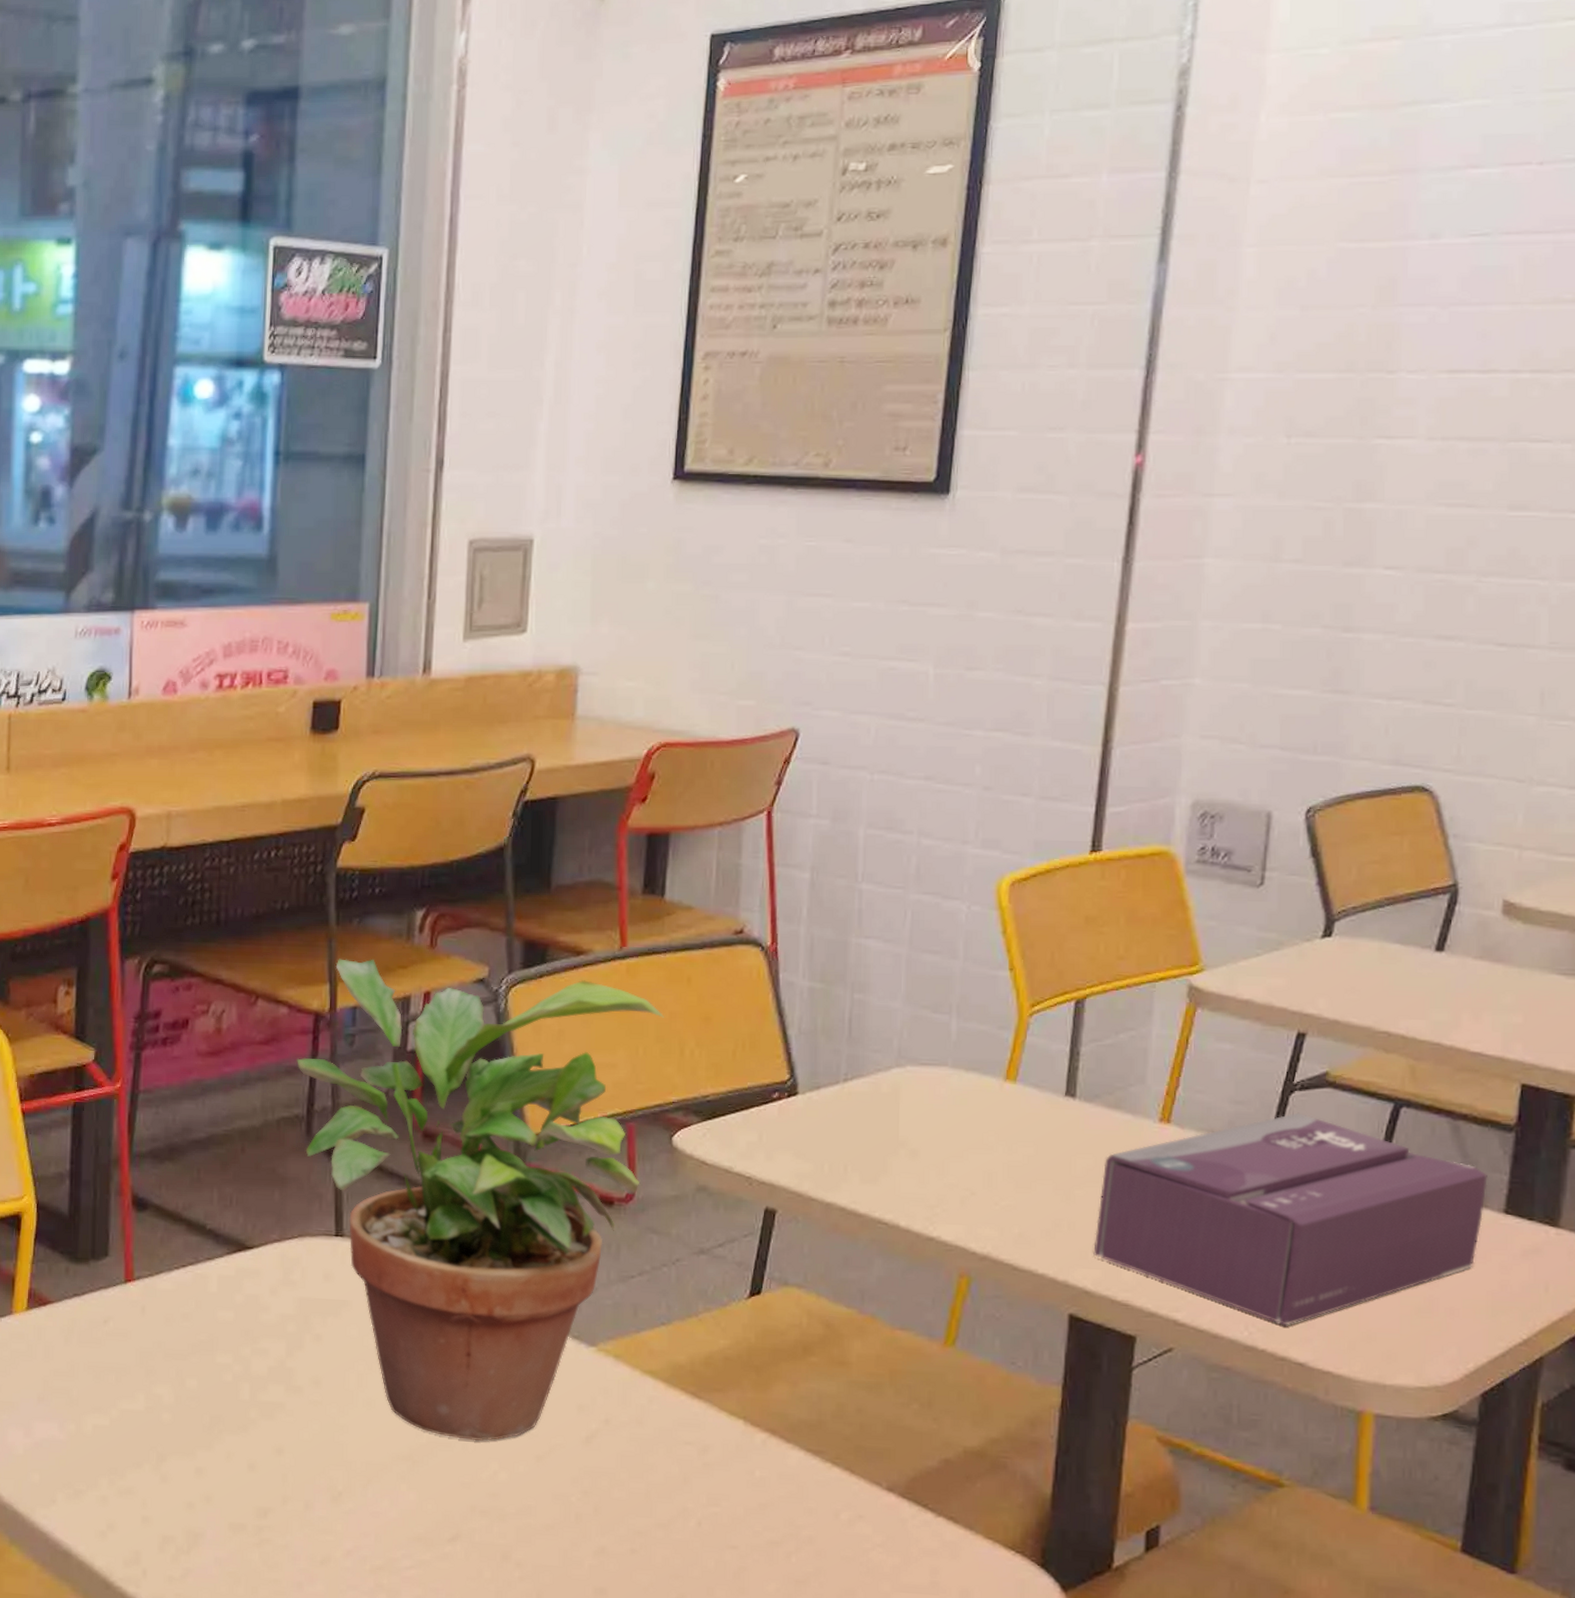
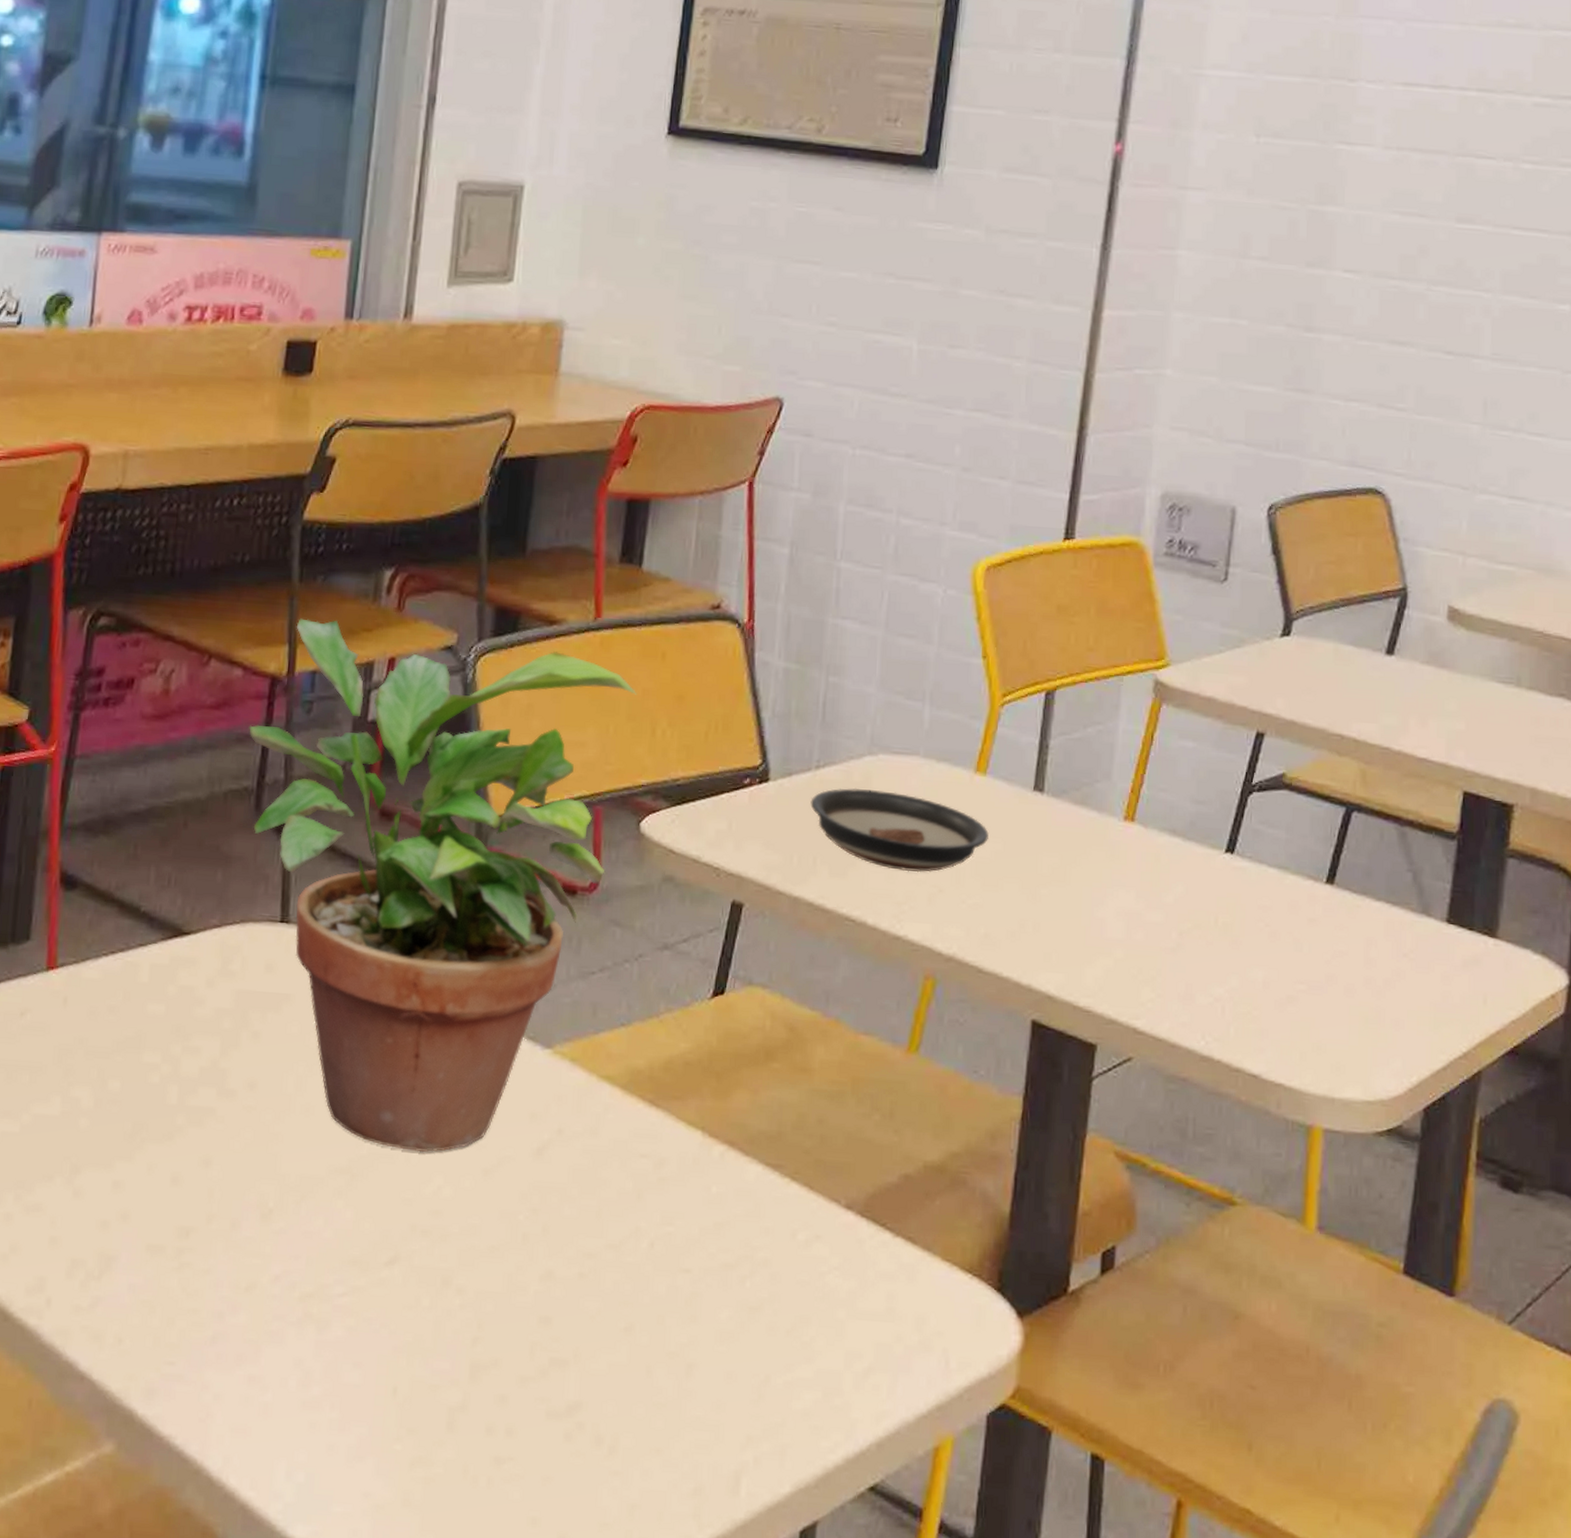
saucer: none [839,1098,1020,1177] -> present [810,788,989,873]
tissue box: present [1093,1112,1488,1326] -> none [1057,814,1432,1036]

